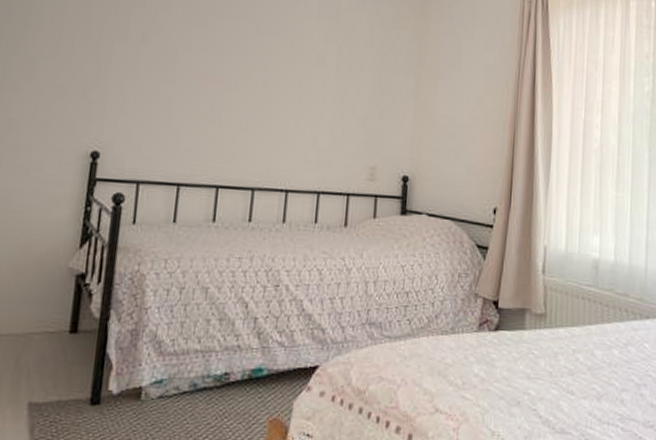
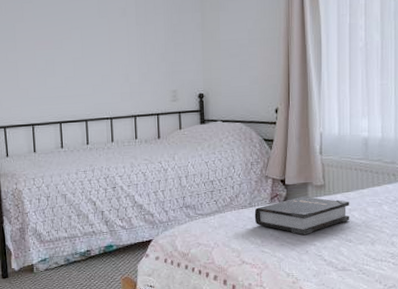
hardback book: none [456,326,574,380] -> present [254,196,350,236]

